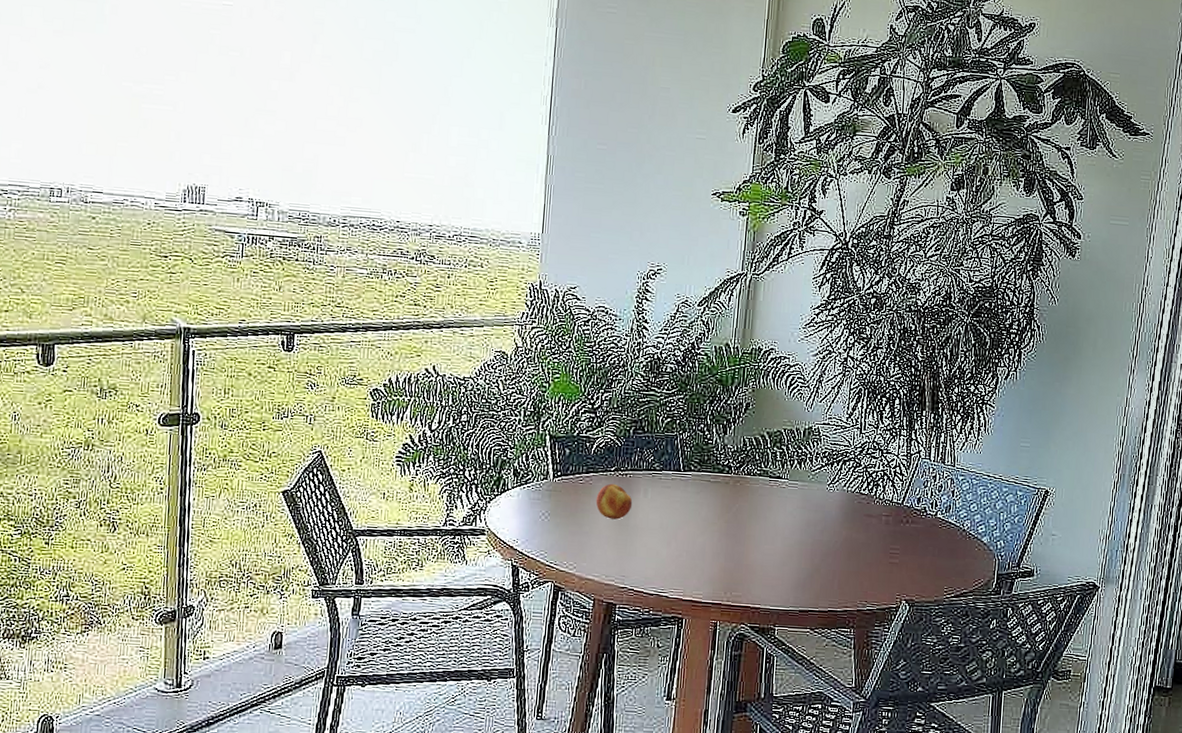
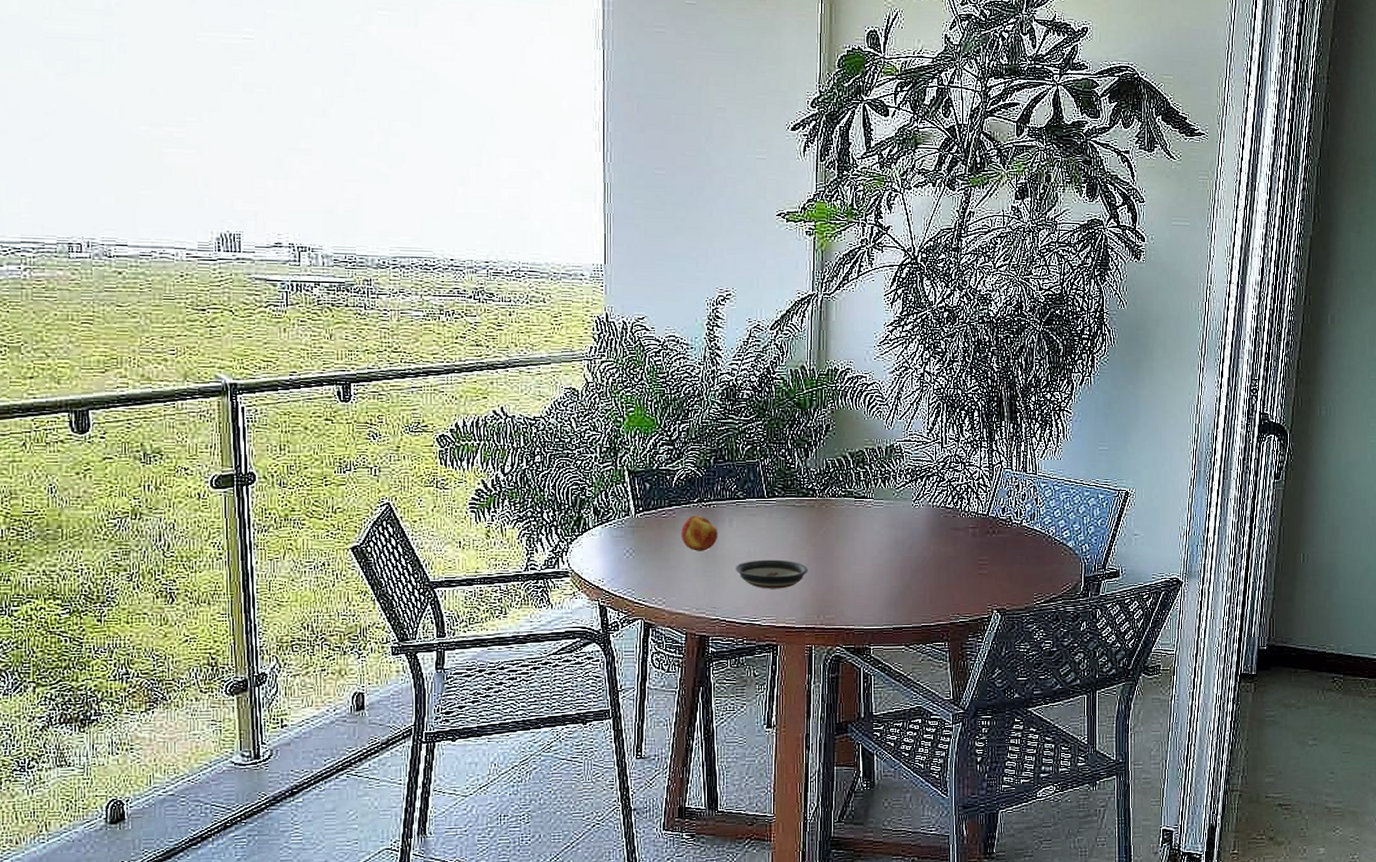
saucer: none [647,532,718,563] -> present [736,559,808,589]

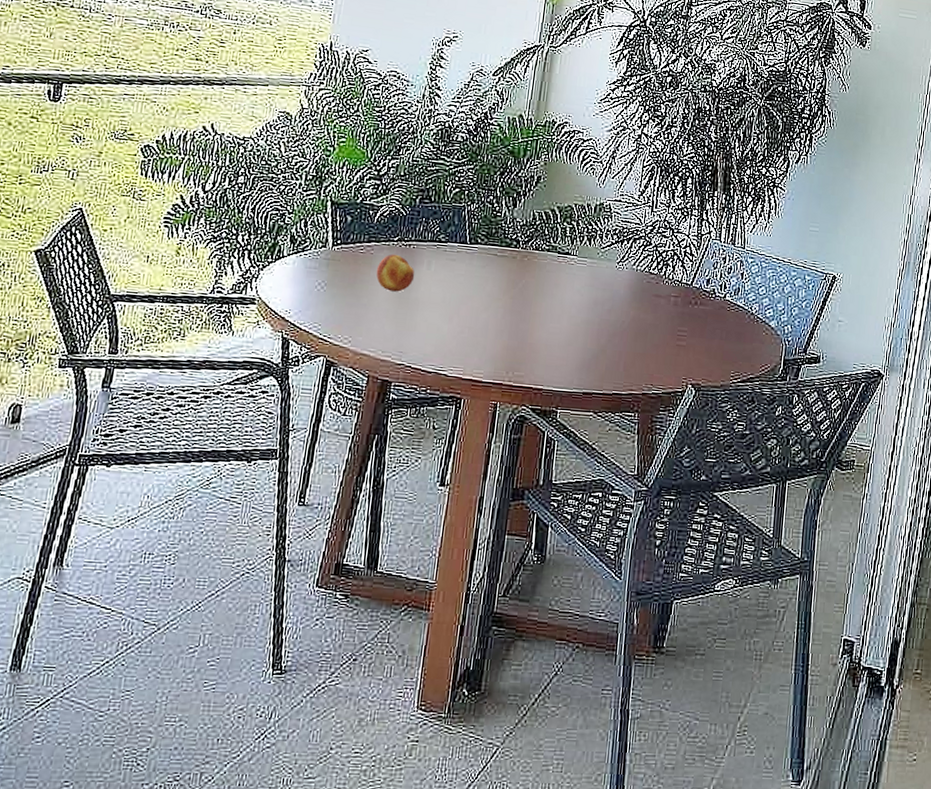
saucer: present [736,559,808,589] -> none [428,307,502,340]

